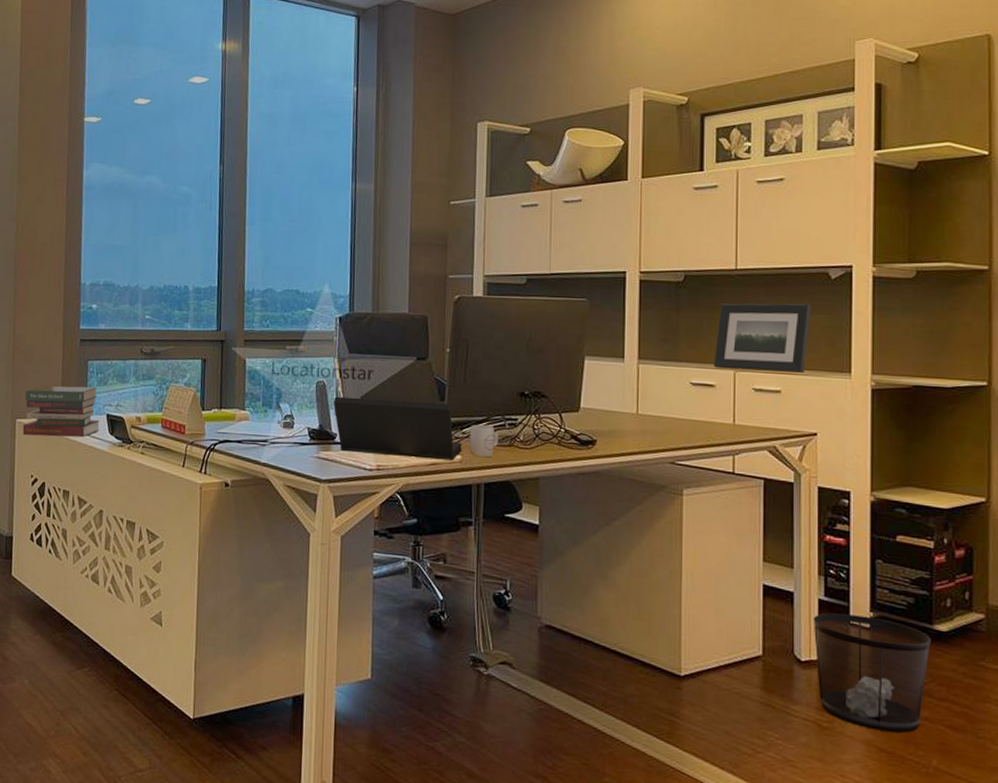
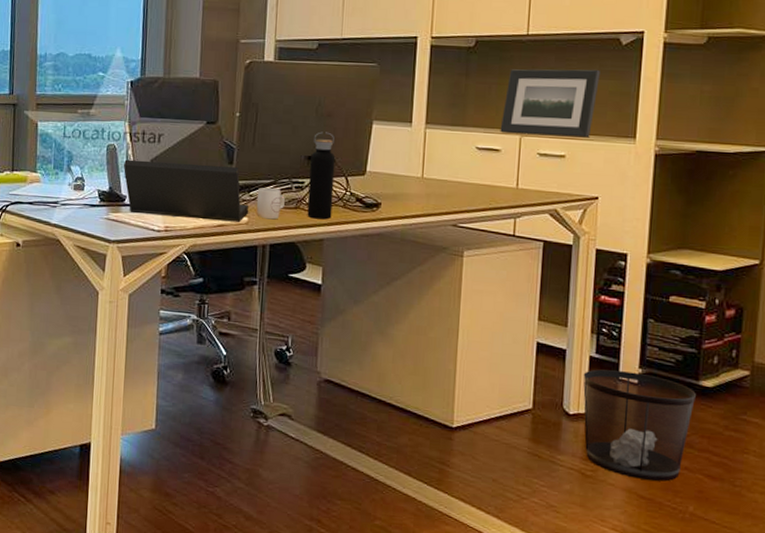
water bottle: none [521,367,549,457] -> present [307,131,336,220]

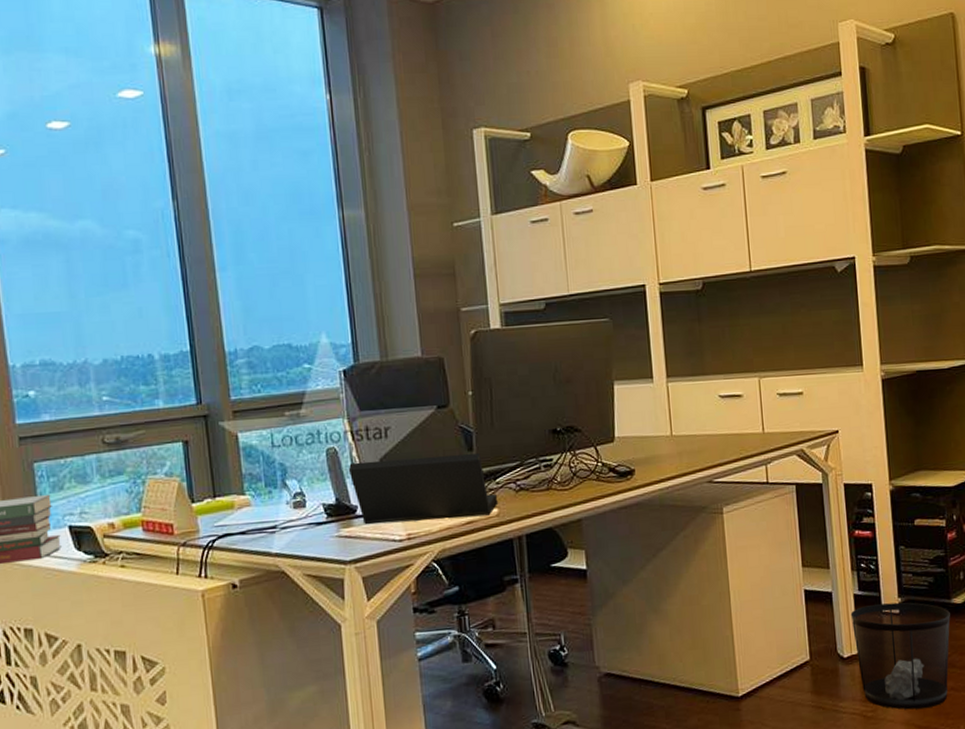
mug: present [256,188,285,220] -> none [503,471,535,508]
water bottle: present [307,131,336,220] -> none [555,400,587,498]
picture frame: present [500,69,600,138] -> none [738,300,823,377]

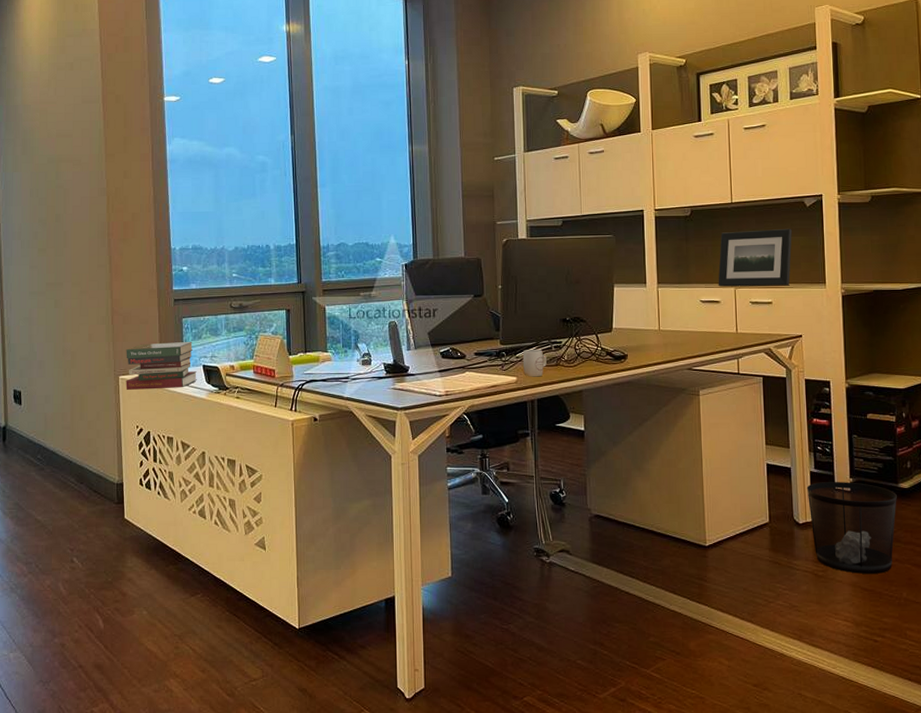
laptop: present [348,453,497,525] -> none [404,333,516,382]
mug: none [503,471,535,508] -> present [522,350,547,377]
picture frame: none [738,300,823,377] -> present [718,228,792,287]

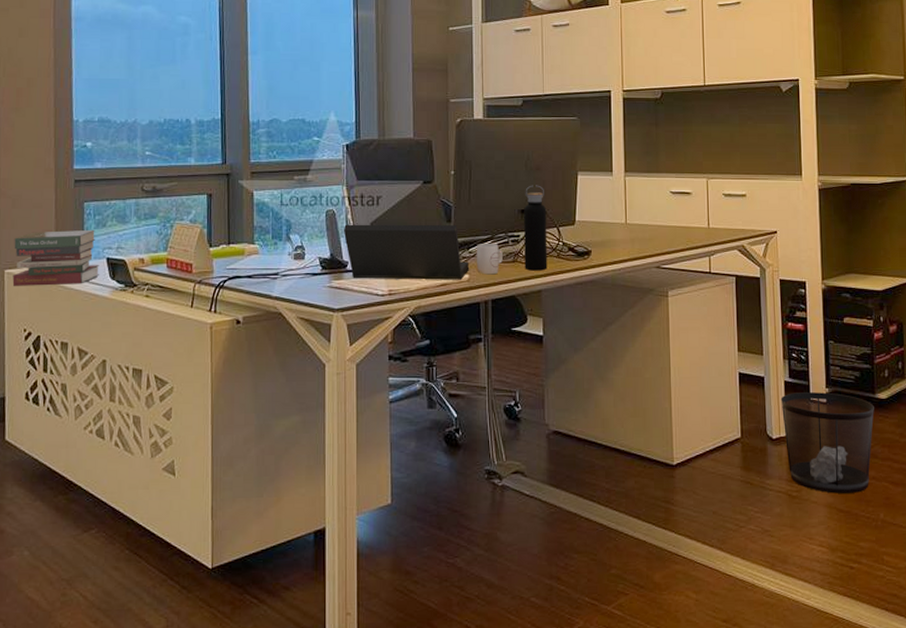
laptop: none [404,333,516,382] -> present [343,224,469,280]
water bottle: none [565,296,588,373] -> present [524,185,547,271]
picture frame: present [718,228,792,287] -> none [689,114,768,177]

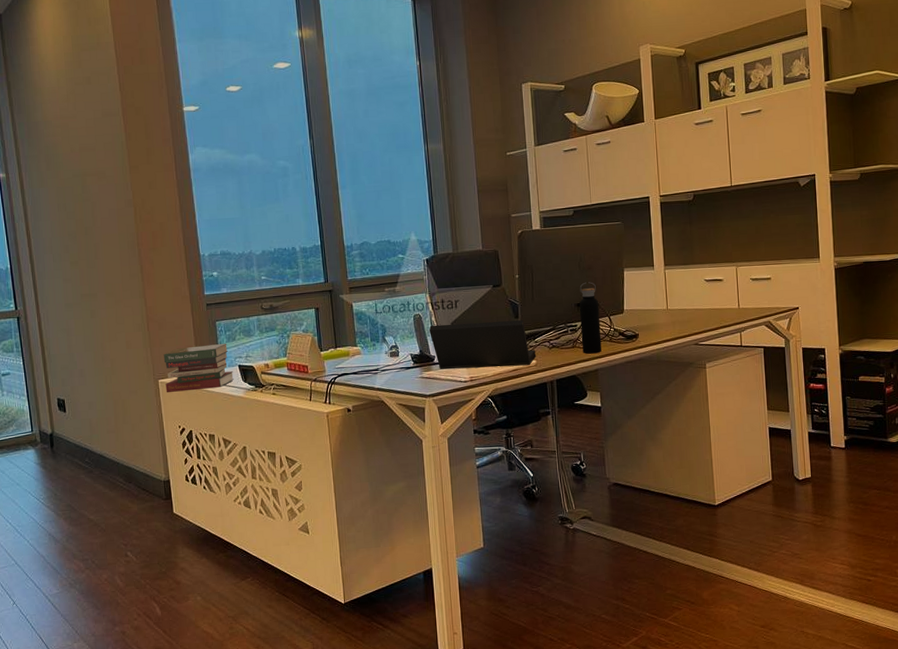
mug: present [476,244,503,275] -> none [540,333,564,360]
waste bin: present [780,392,874,494] -> none [805,439,887,522]

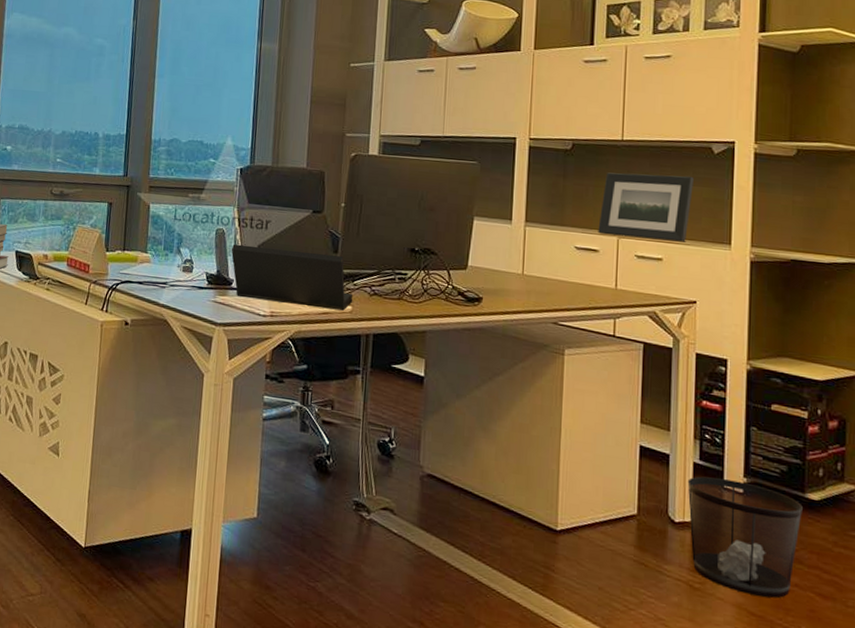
water bottle: present [579,282,602,354] -> none [410,225,438,312]
picture frame: none [720,207,788,266] -> present [598,172,694,242]
waste bin: none [805,439,887,522] -> present [687,476,803,598]

